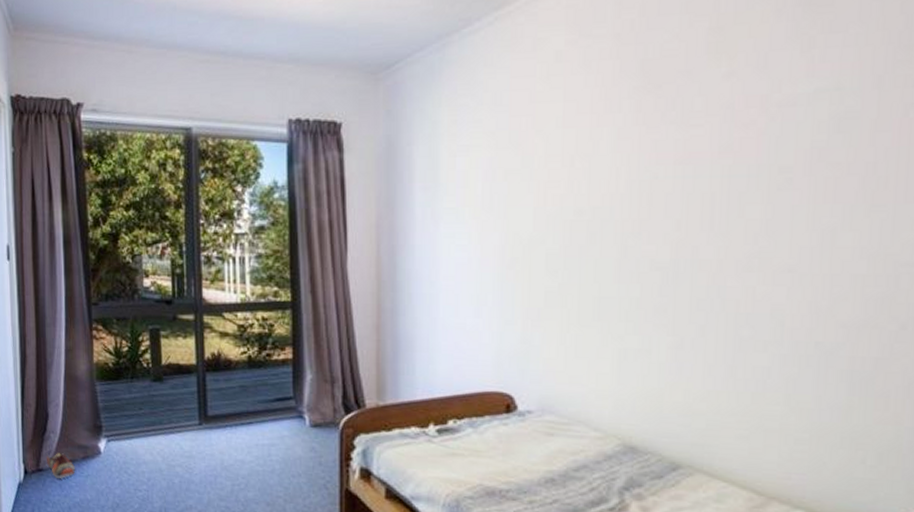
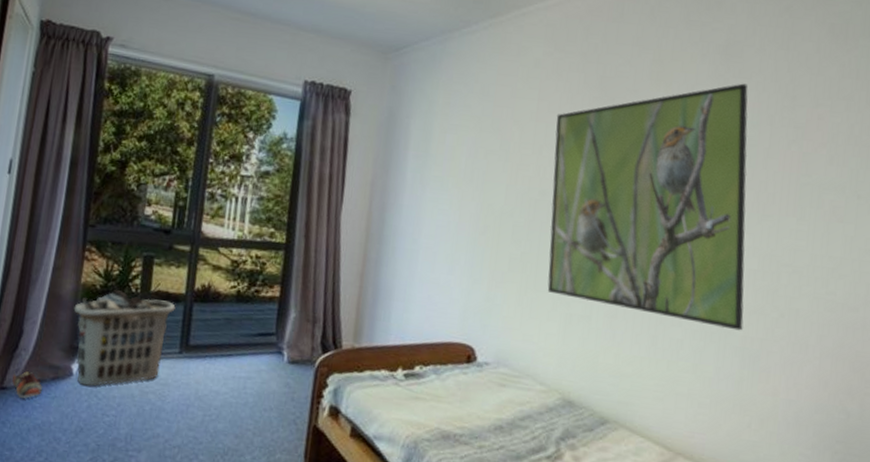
clothes hamper: none [91,365,189,463] -> present [74,289,176,387]
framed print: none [588,39,851,351] -> present [547,83,748,331]

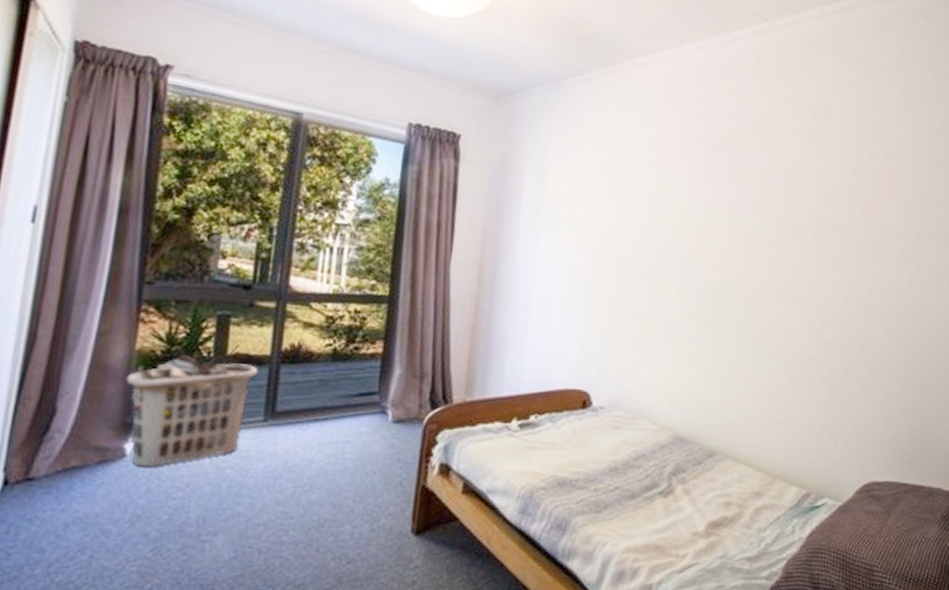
shoe: present [11,371,42,398] -> none [40,457,84,489]
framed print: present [547,83,748,331] -> none [659,138,835,362]

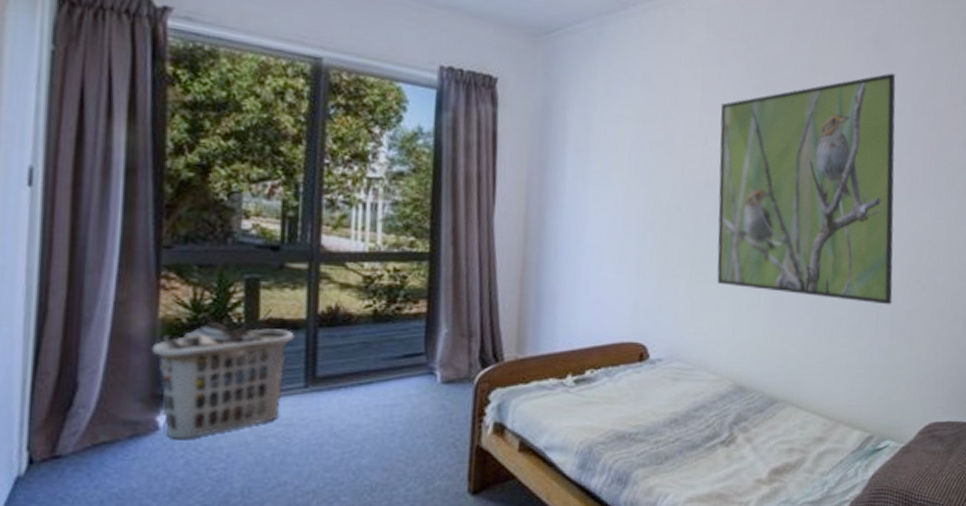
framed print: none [659,138,835,362] -> present [717,73,896,305]

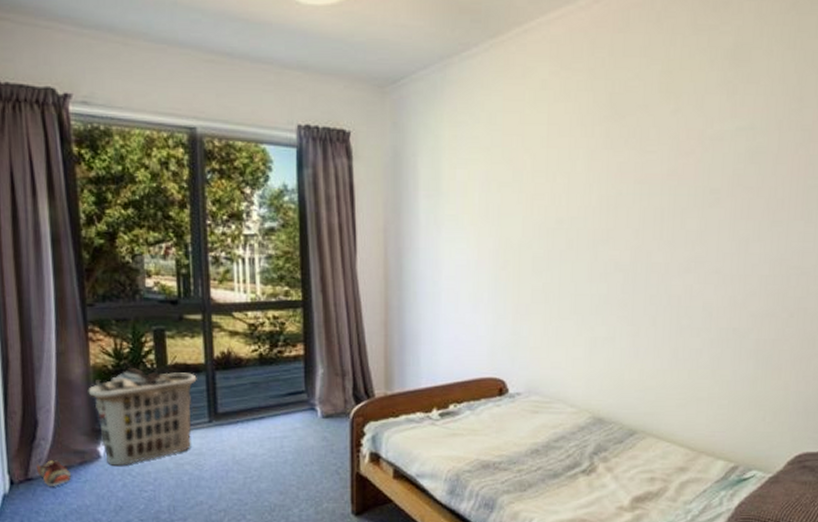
shoe: none [67,433,115,465] -> present [35,460,71,486]
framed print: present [717,73,896,305] -> none [567,88,757,335]

